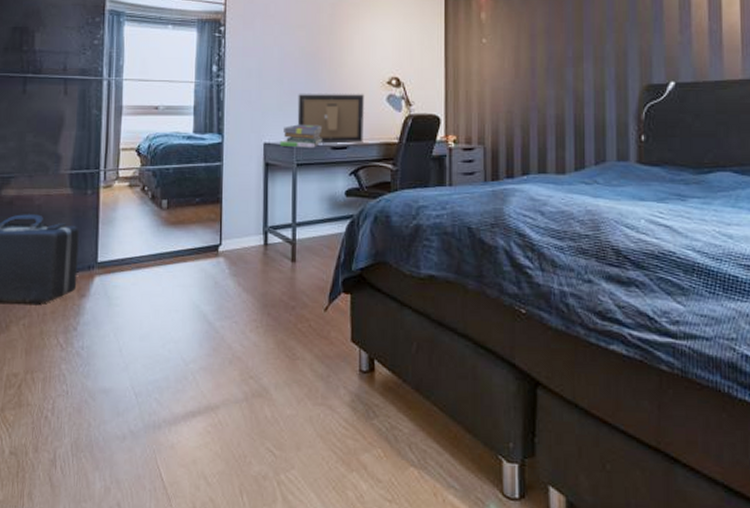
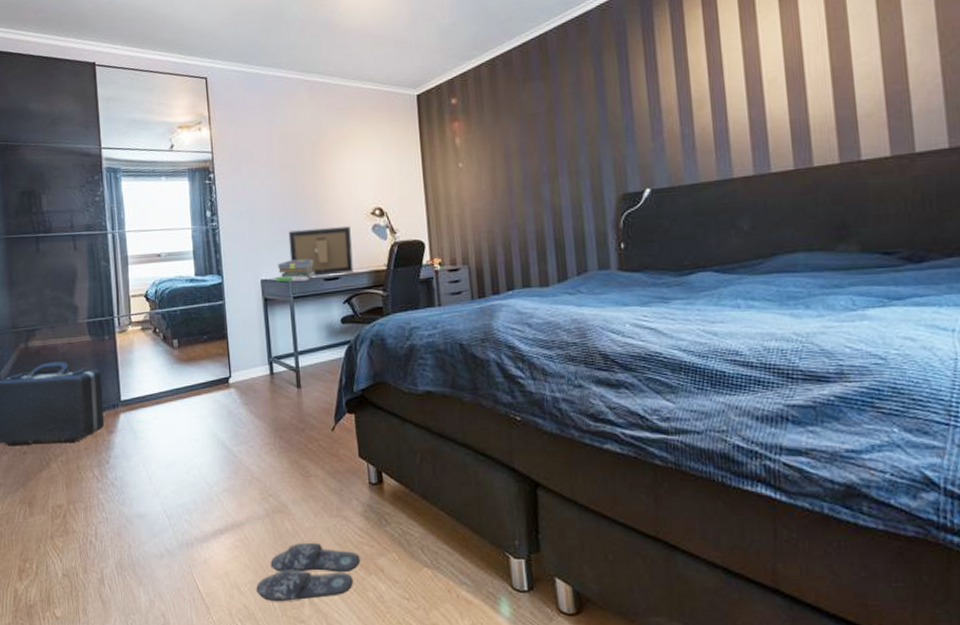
slippers: none [225,431,342,496] -> present [256,542,360,601]

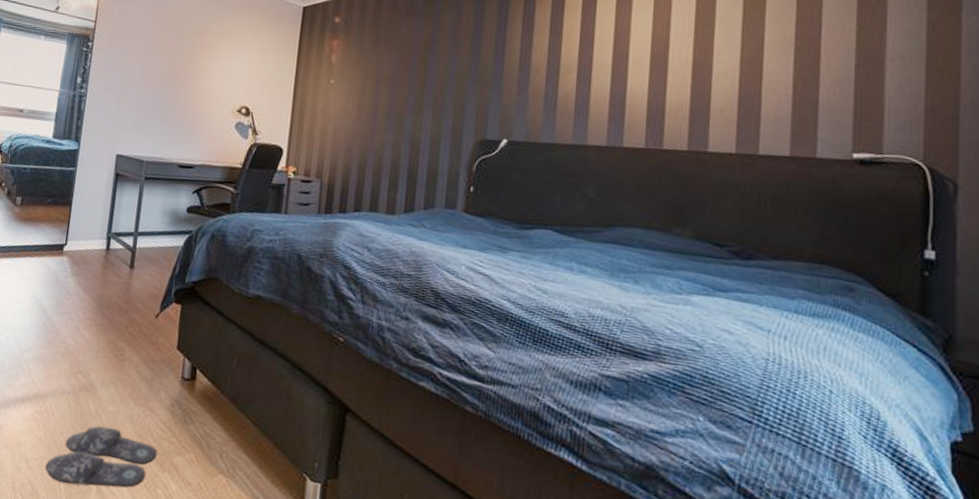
books: present [275,259,315,282] -> none [131,140,172,164]
picture frame: present [288,226,354,277] -> none [149,112,214,164]

